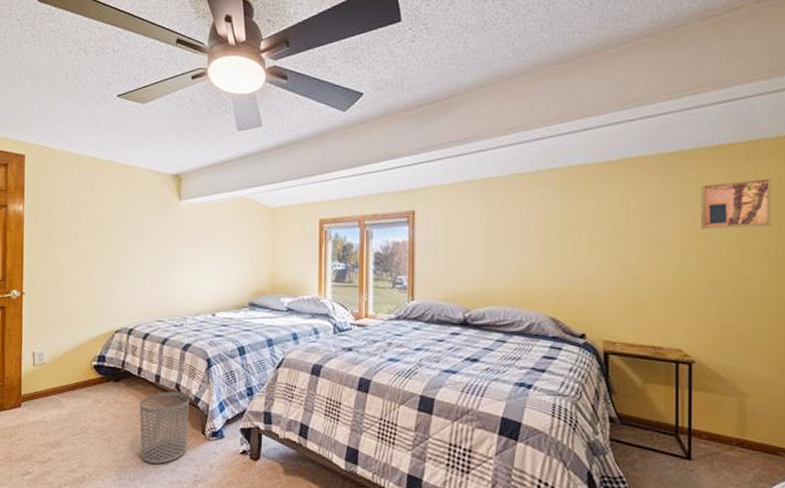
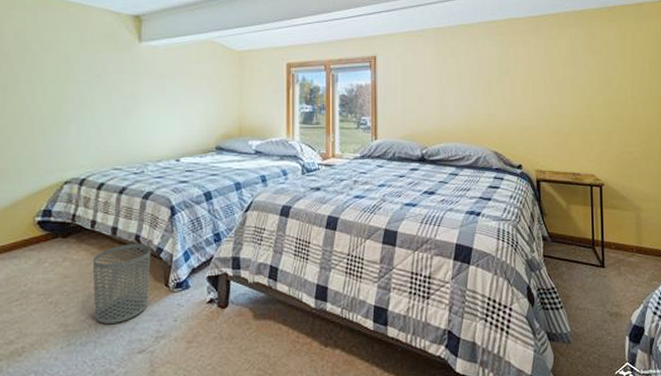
wall art: present [700,178,772,230] -> none [603,34,653,75]

